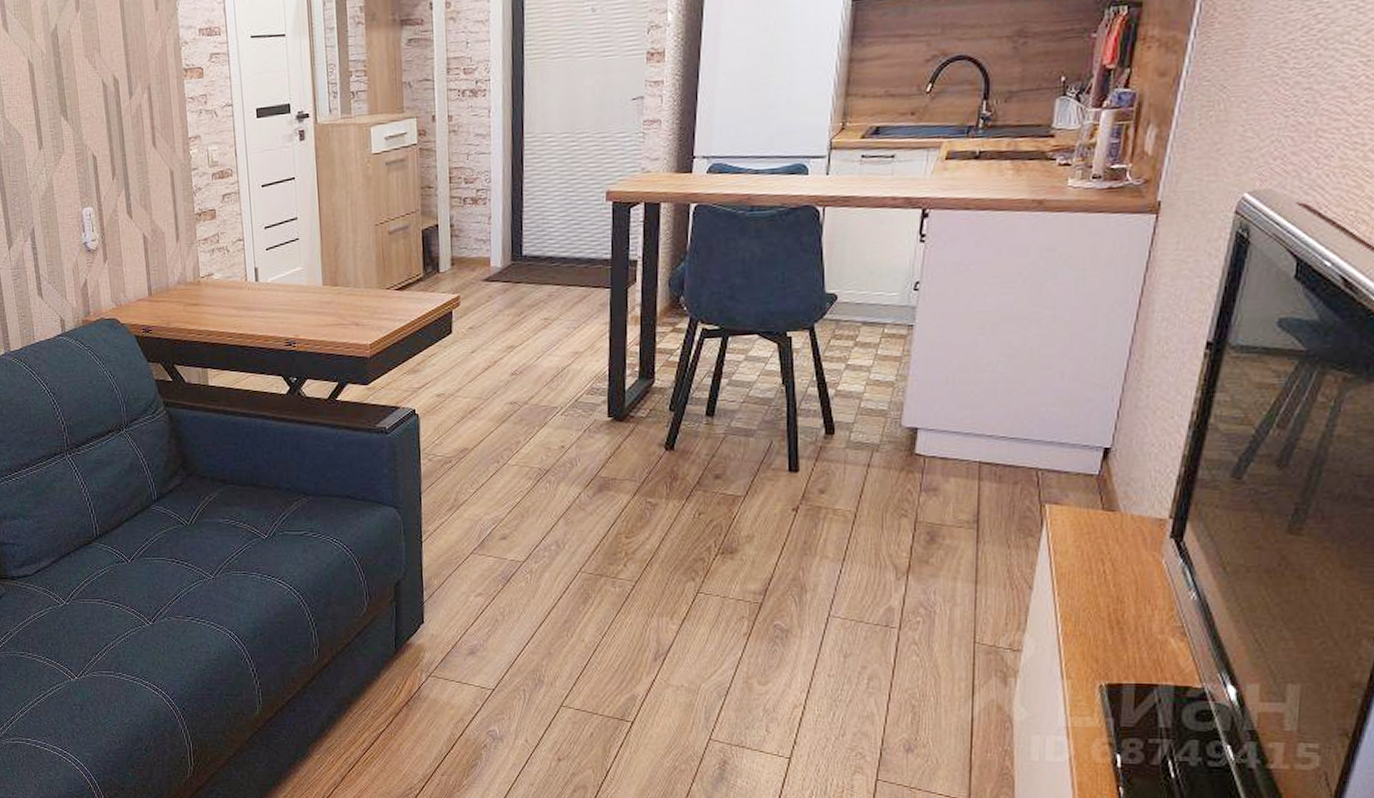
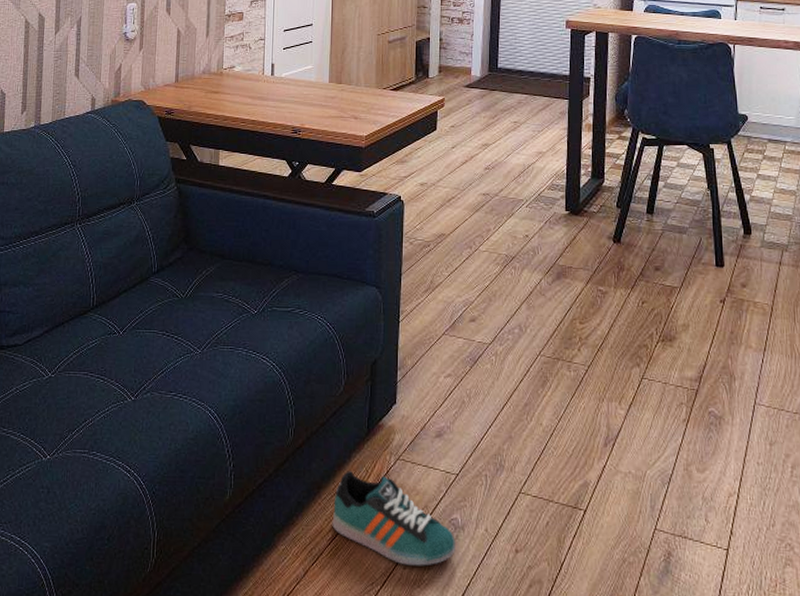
sneaker: none [365,687,495,773] -> present [332,471,455,566]

